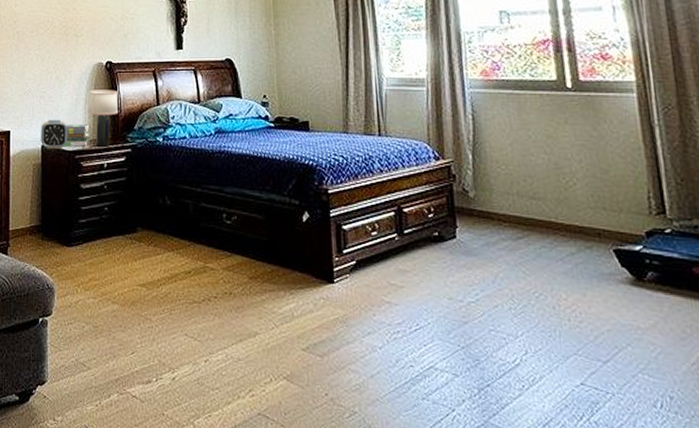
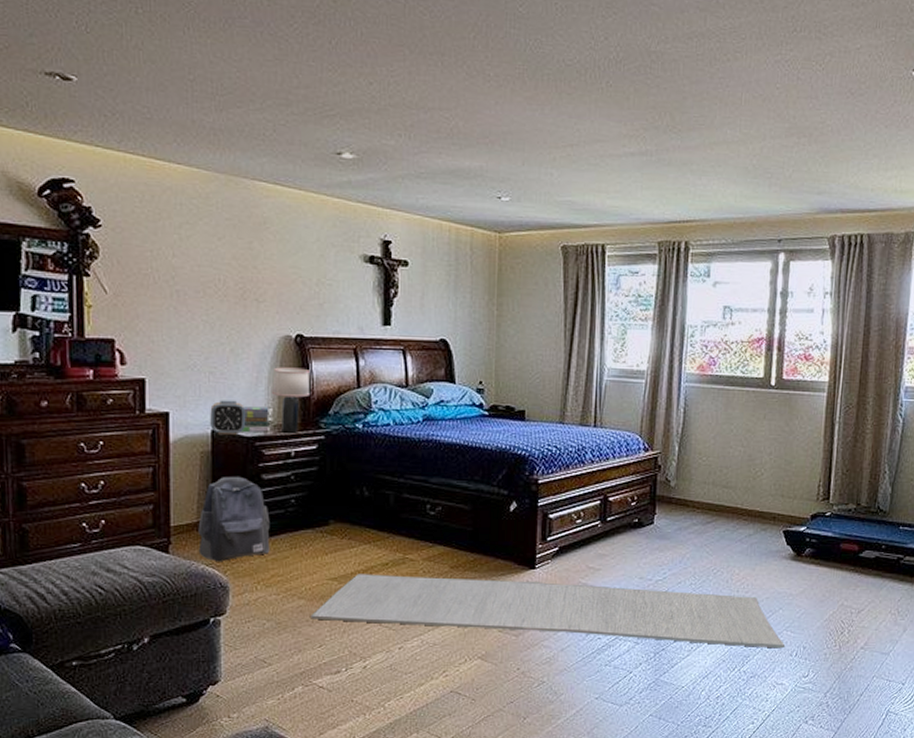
backpack: none [30,185,88,265] -> present [198,476,270,562]
rug: none [123,281,645,397] -> present [311,574,786,649]

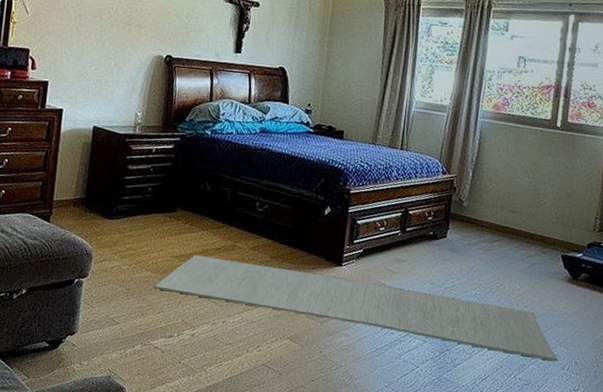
backpack: present [198,476,270,562] -> none [72,164,131,234]
alarm clock: present [210,400,246,436] -> none [93,102,122,132]
books: present [242,406,269,432] -> none [116,109,139,131]
table lamp: present [272,367,311,434] -> none [143,80,174,135]

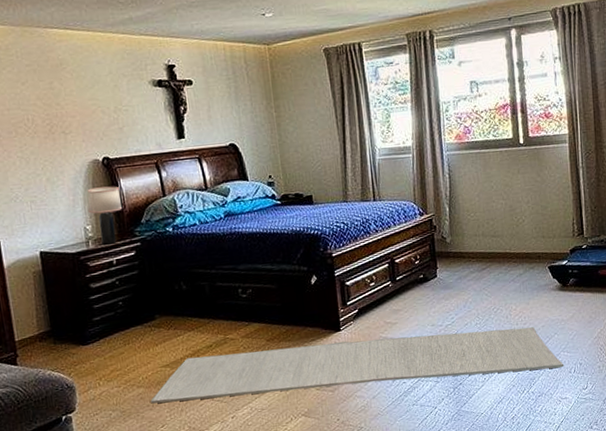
table lamp: none [143,80,174,135] -> present [87,186,123,246]

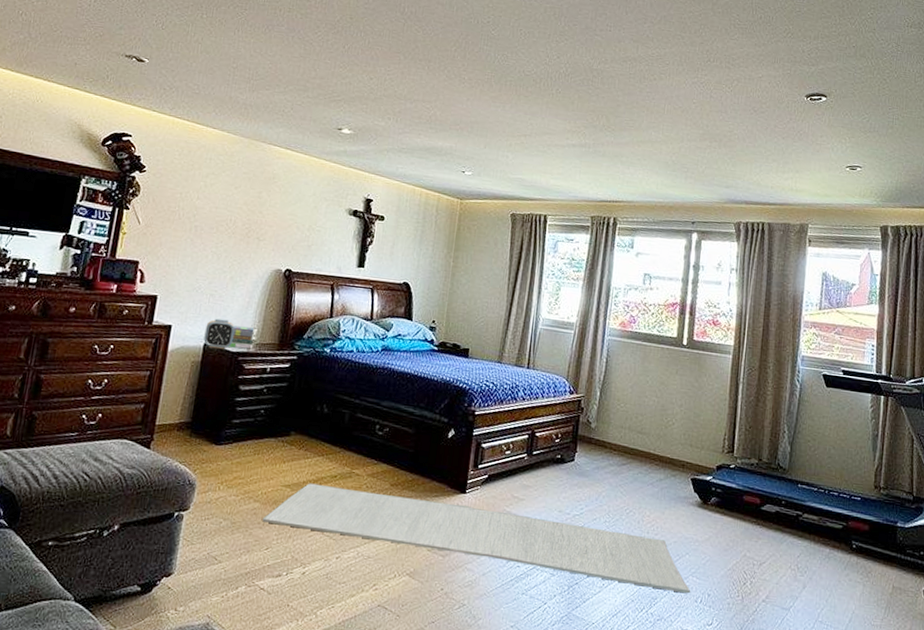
alarm clock: none [36,222,70,256] -> present [203,318,235,350]
books: none [65,225,91,249] -> present [229,325,255,349]
table lamp: present [87,186,123,246] -> none [259,294,292,353]

